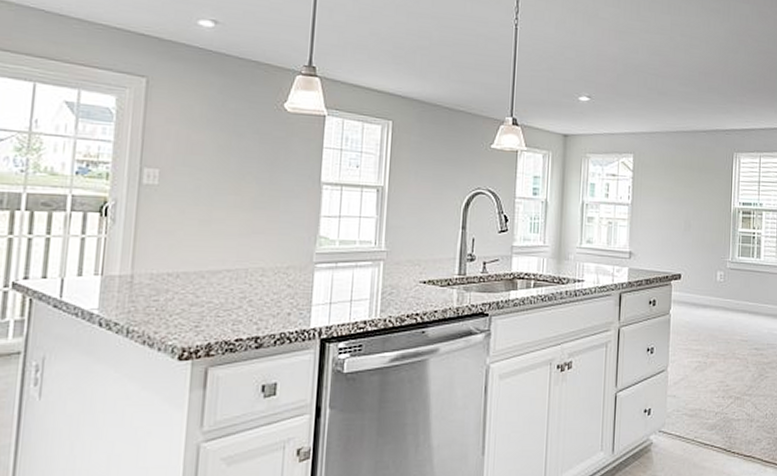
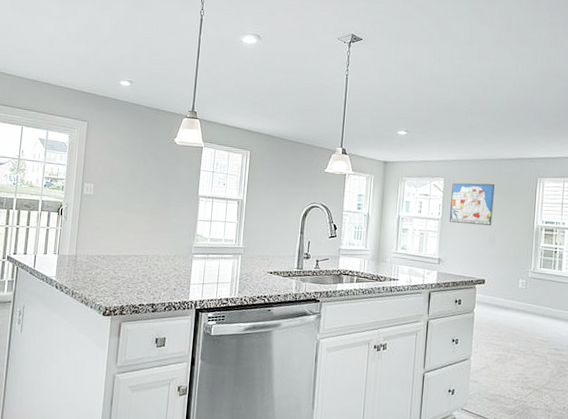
wall art: none [641,159,689,211] -> present [450,183,495,226]

